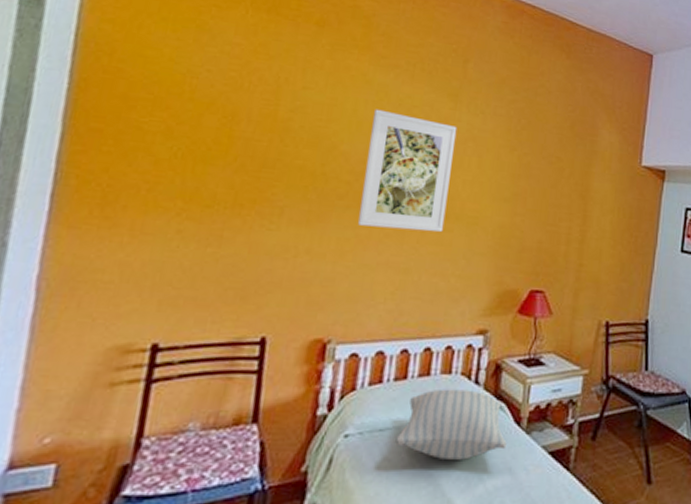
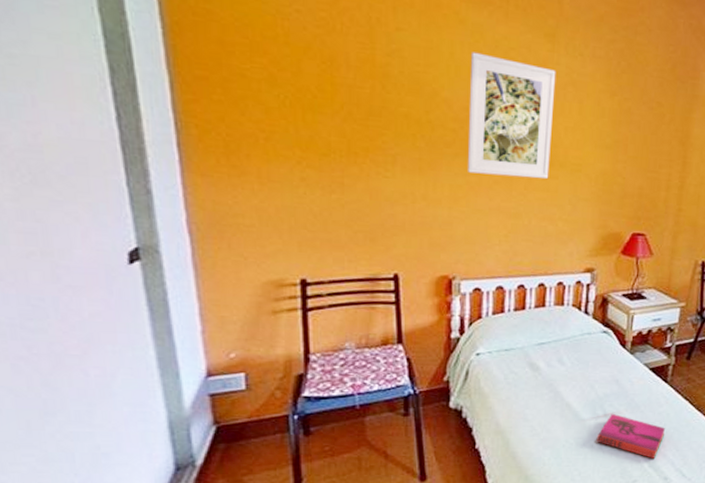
pillow: present [395,389,507,460] -> none [519,318,614,374]

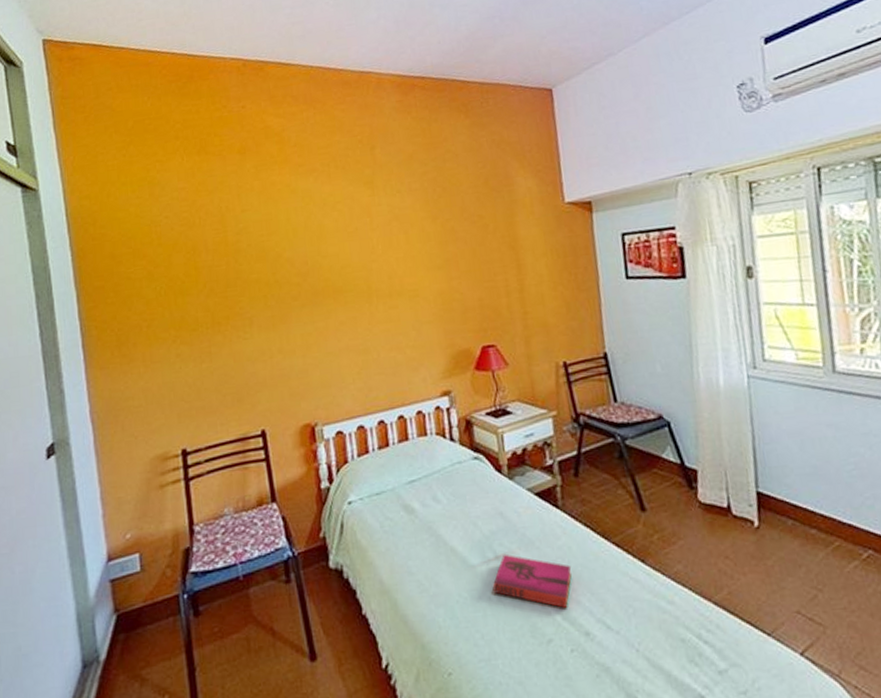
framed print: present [468,52,556,179] -> none [305,210,390,320]

